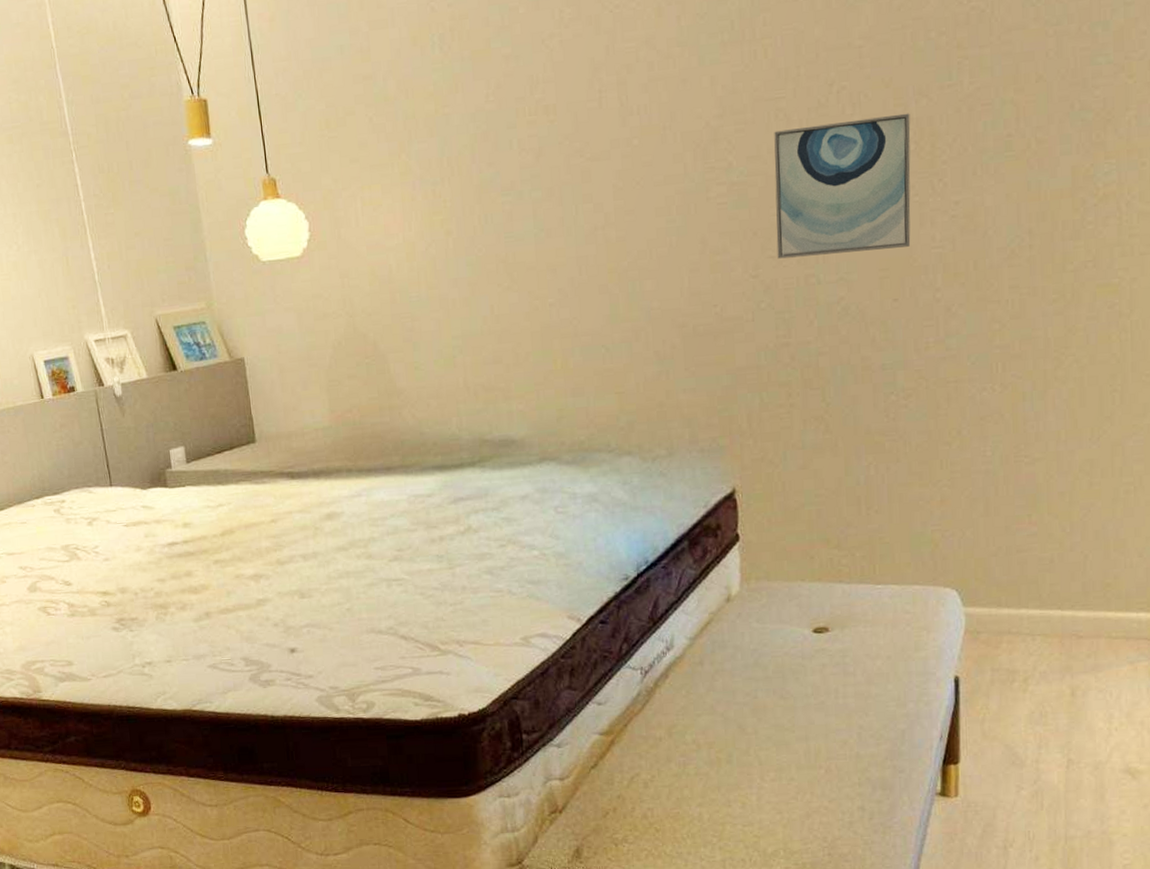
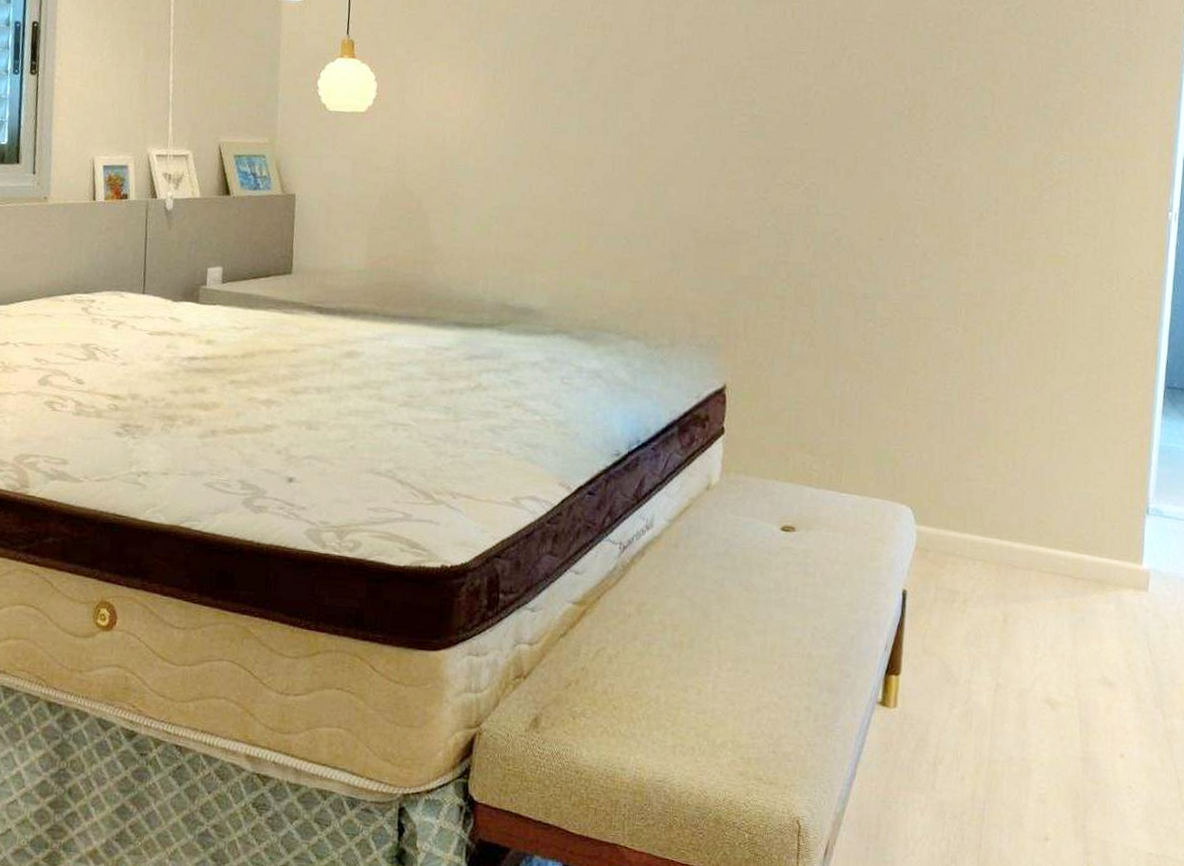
wall art: present [774,113,911,259] -> none [785,79,907,195]

